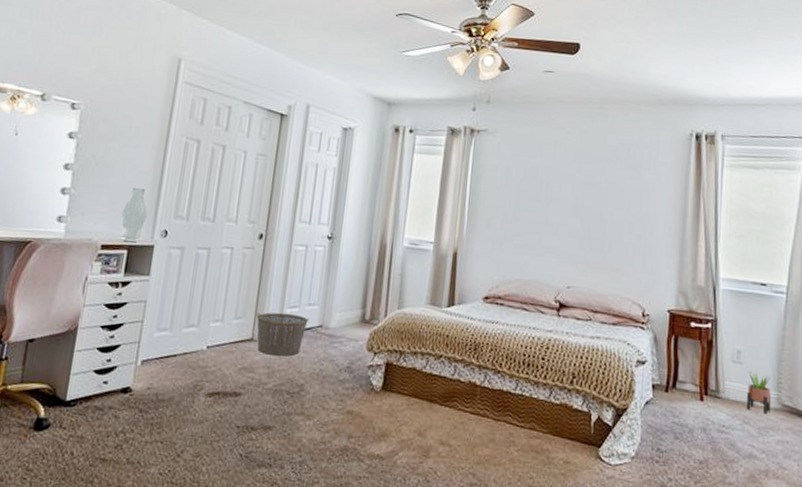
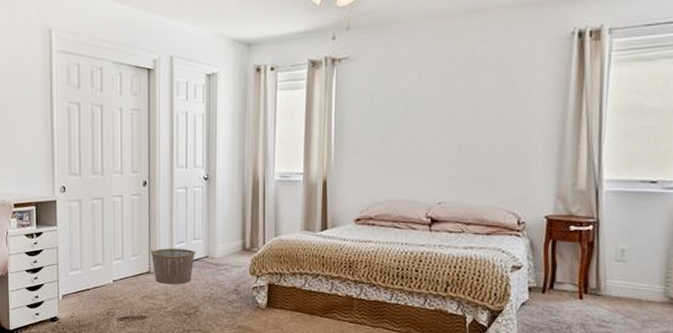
vase: present [120,188,148,243] -> none [25,153,47,200]
potted plant: present [747,371,771,415] -> none [630,268,657,308]

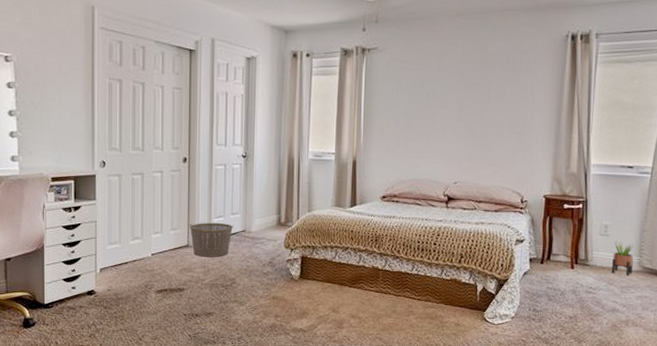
potted plant: none [630,268,657,308] -> present [612,242,633,276]

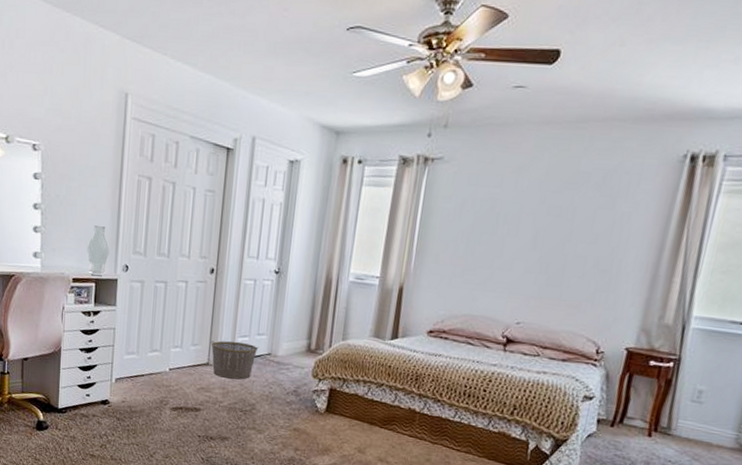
vase: none [64,127,86,174] -> present [86,226,110,277]
potted plant: present [612,242,633,276] -> none [699,411,732,453]

